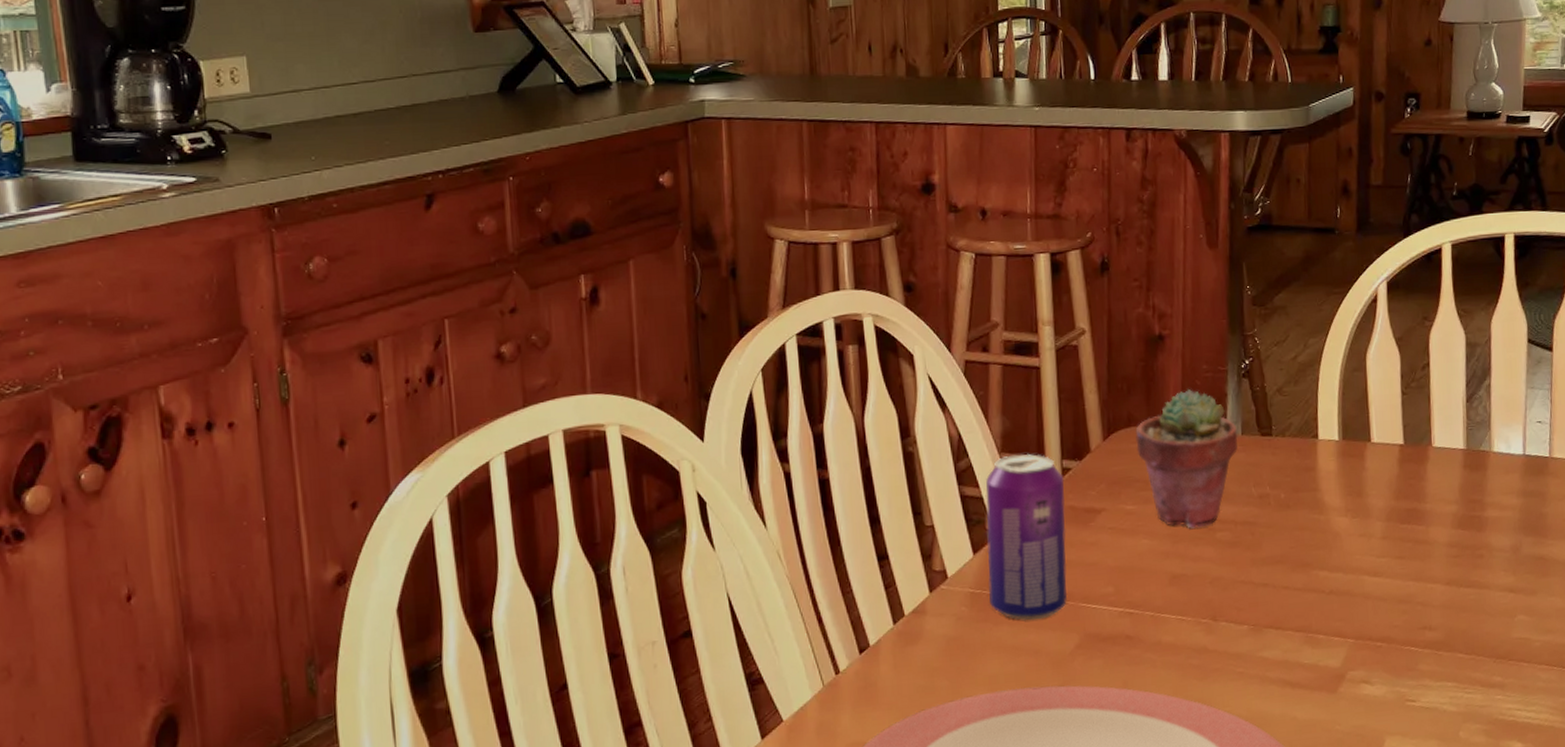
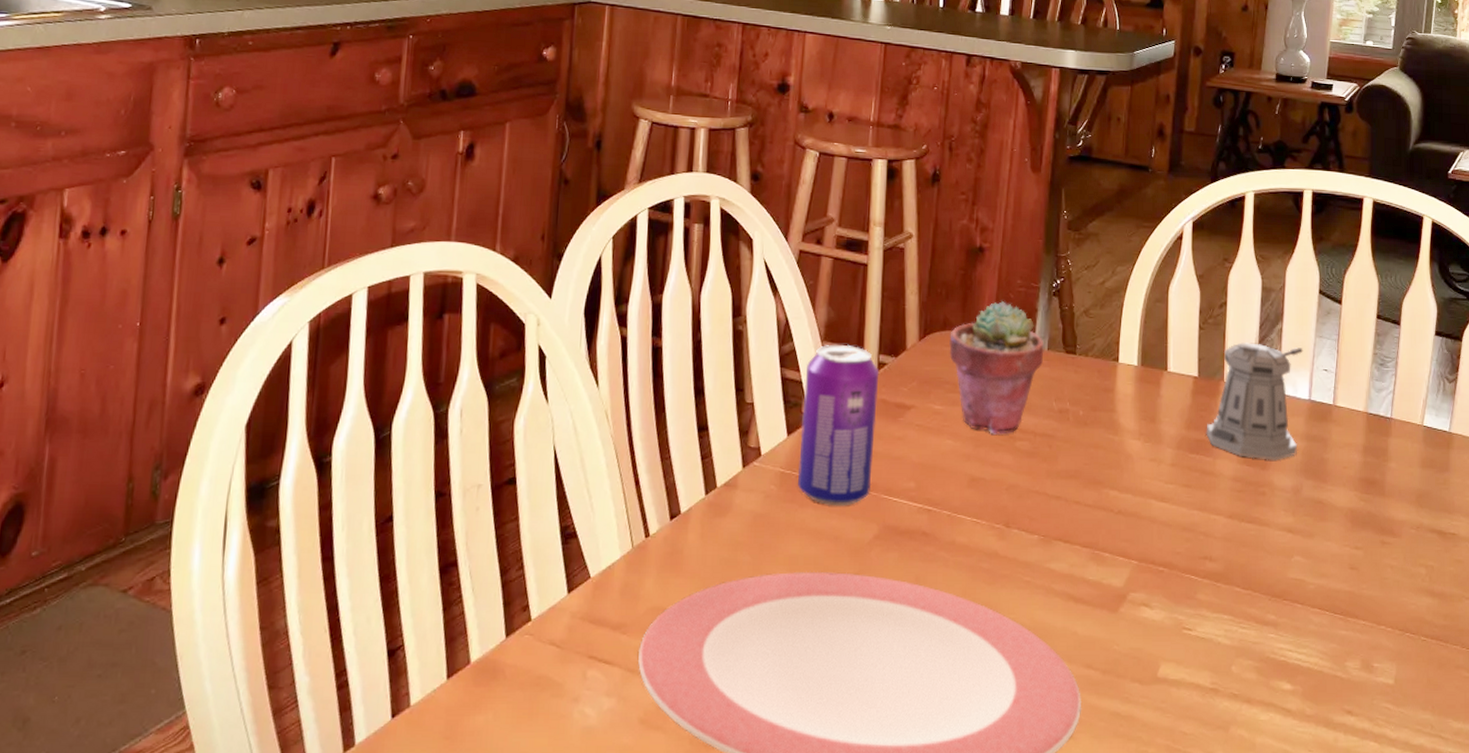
pepper shaker: none [1416,402,1515,522] -> present [1206,342,1303,460]

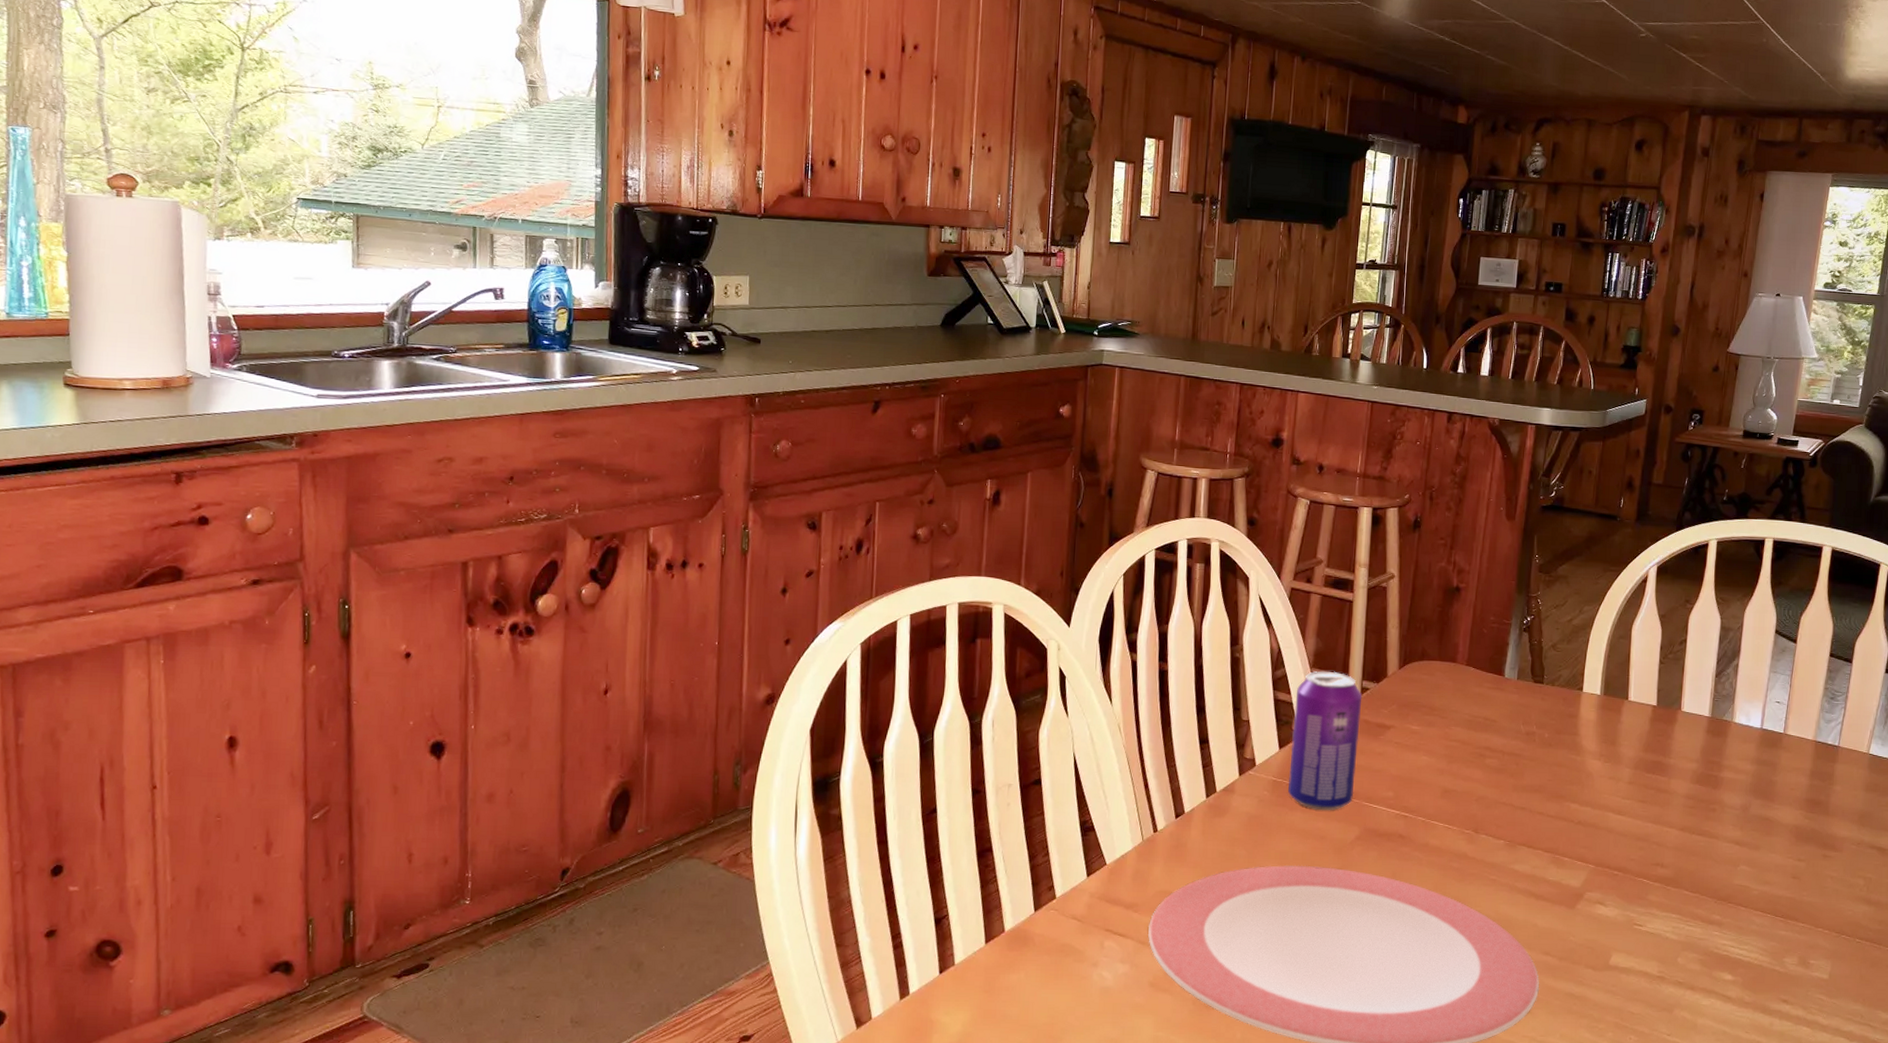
potted succulent: present [949,300,1044,435] -> none [1426,634,1514,753]
pepper shaker: present [1206,342,1303,460] -> none [1662,676,1758,781]

